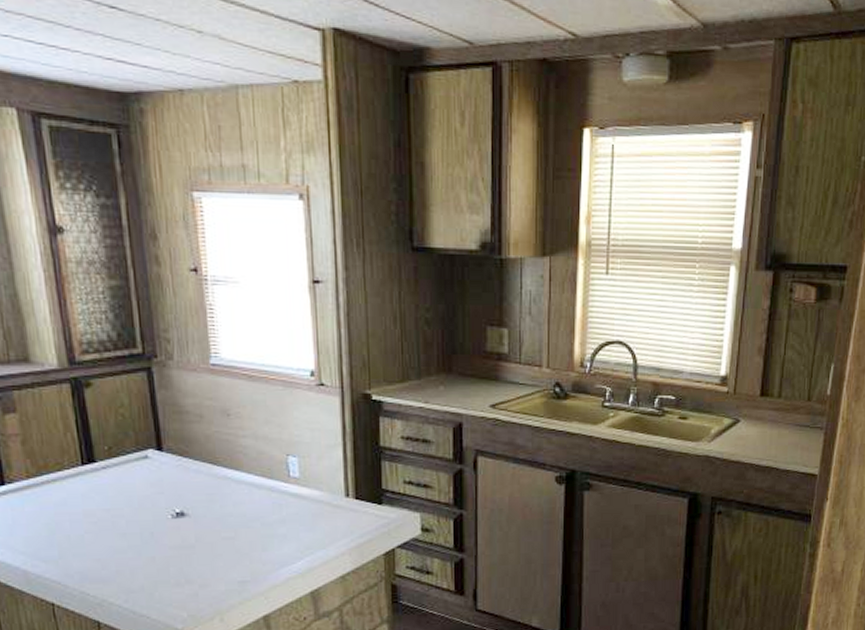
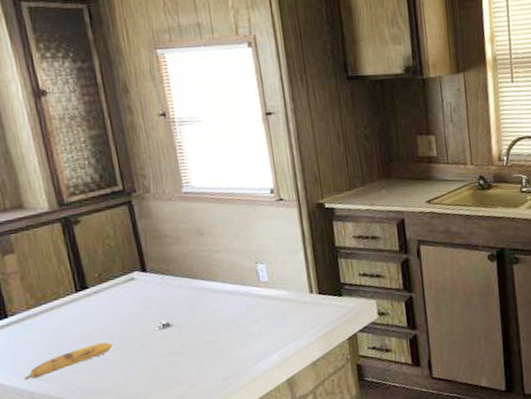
banana: none [19,525,119,557] -> present [24,342,113,380]

